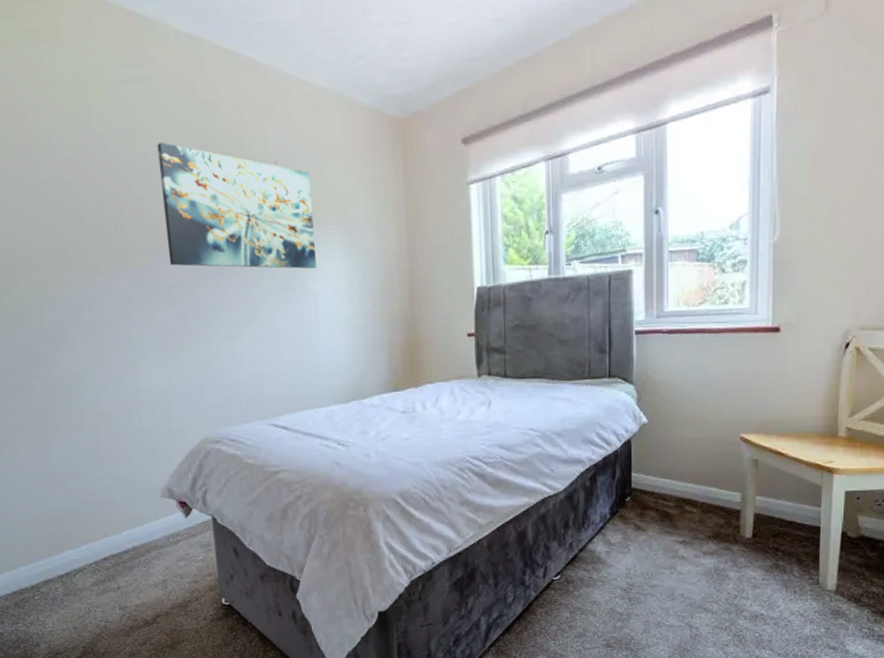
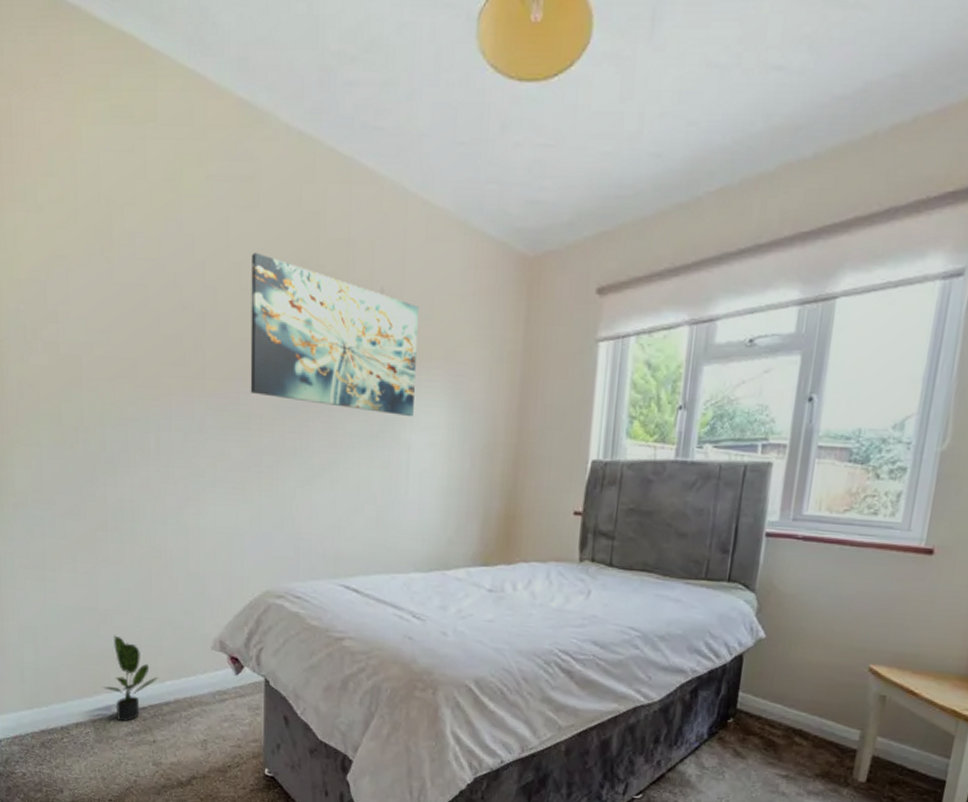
potted plant: none [65,496,116,574] -> present [102,635,159,722]

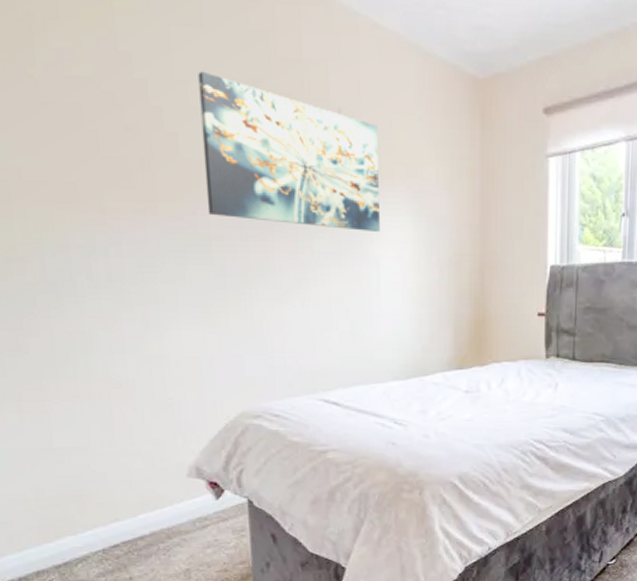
potted plant: present [102,635,159,722] -> none [65,474,130,563]

